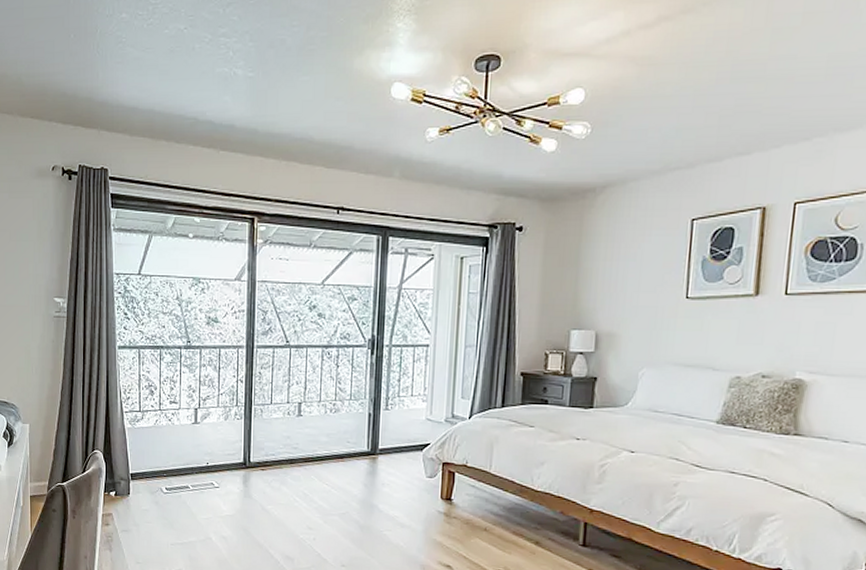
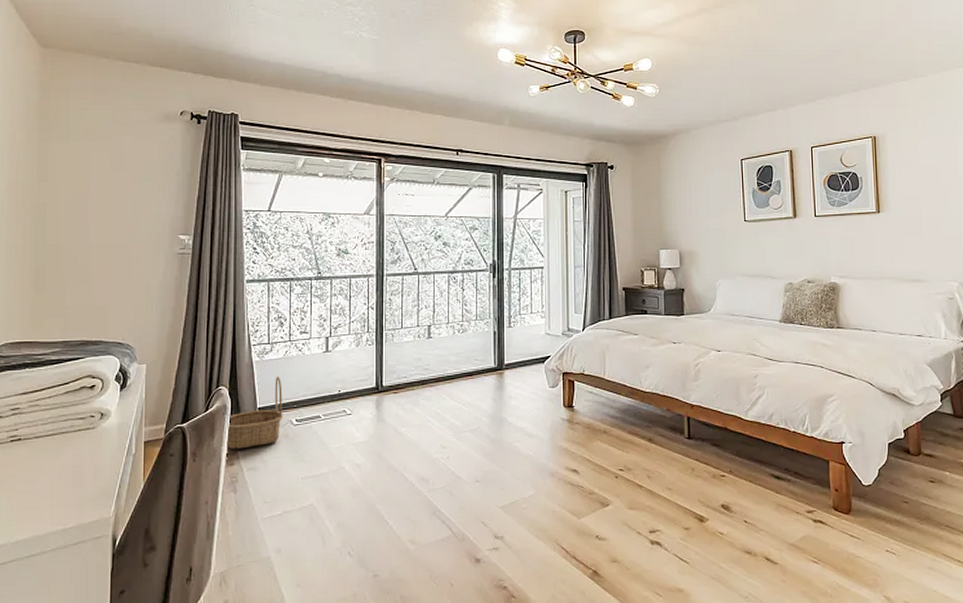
basket: none [99,444,154,511] -> present [225,376,284,449]

